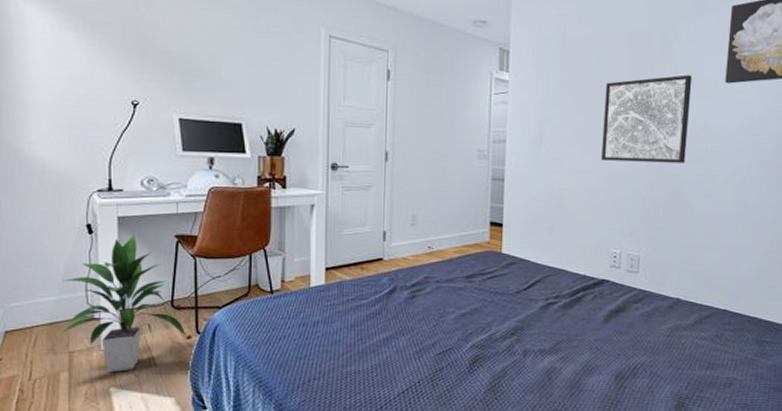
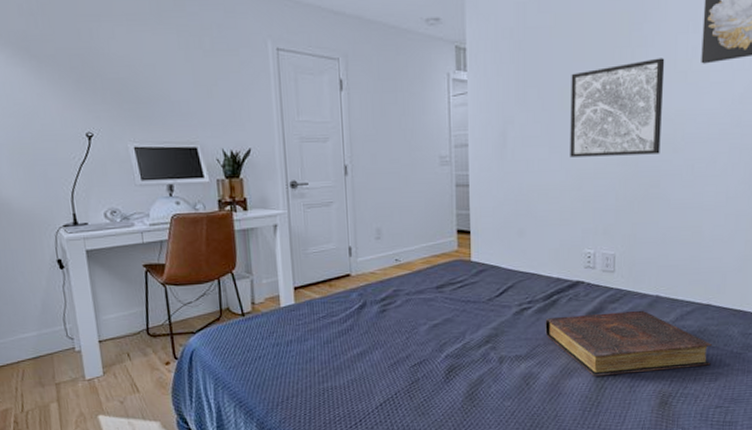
indoor plant: present [59,234,187,373] -> none [40,266,165,401]
book: none [569,311,728,375] -> present [545,310,712,377]

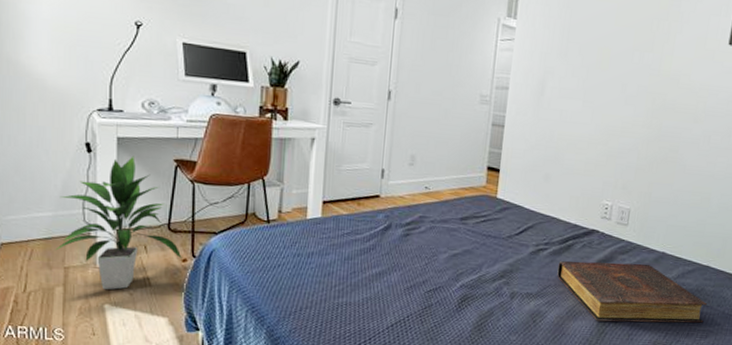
indoor plant: none [40,266,165,401] -> present [55,156,182,290]
wall art: present [570,58,665,157] -> none [601,34,697,122]

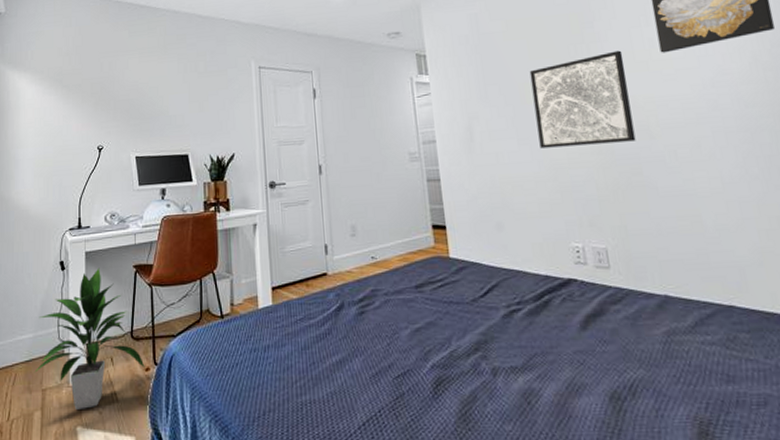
book: present [557,261,707,323] -> none [539,312,753,395]
wall art: none [601,34,697,122] -> present [529,50,636,149]

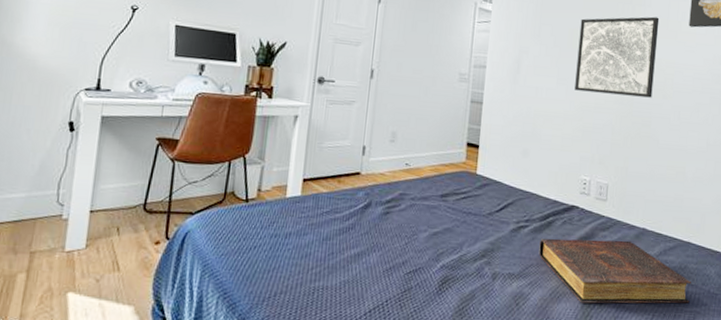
indoor plant: present [34,267,145,411] -> none [23,134,155,277]
book: none [539,312,753,395] -> present [538,238,691,304]

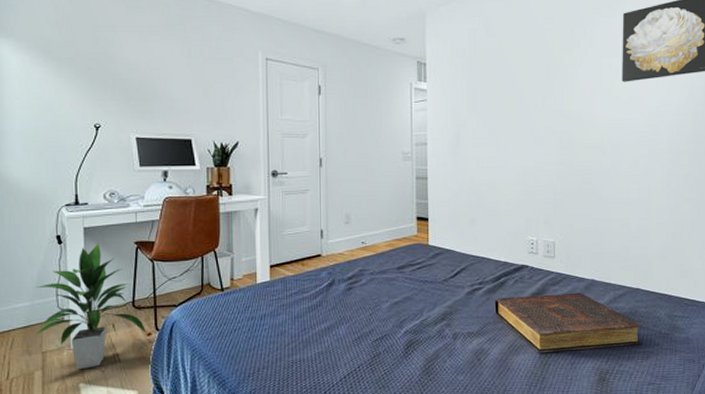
indoor plant: none [23,134,155,277] -> present [33,243,147,370]
wall art: present [574,16,660,98] -> none [514,76,592,157]

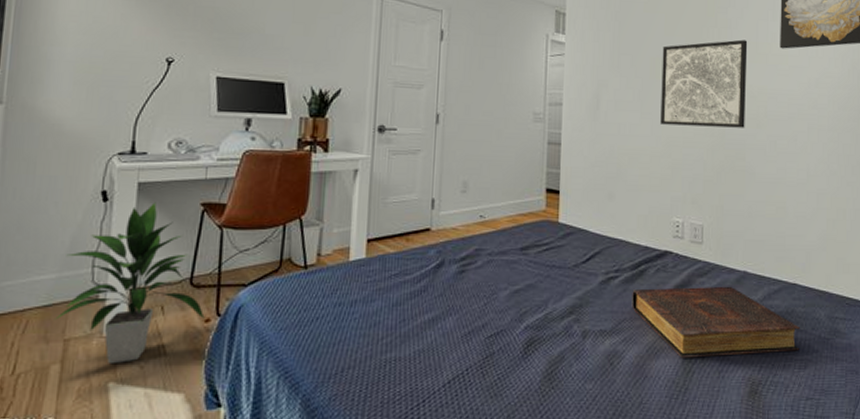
wall art: none [514,76,592,157] -> present [660,39,748,128]

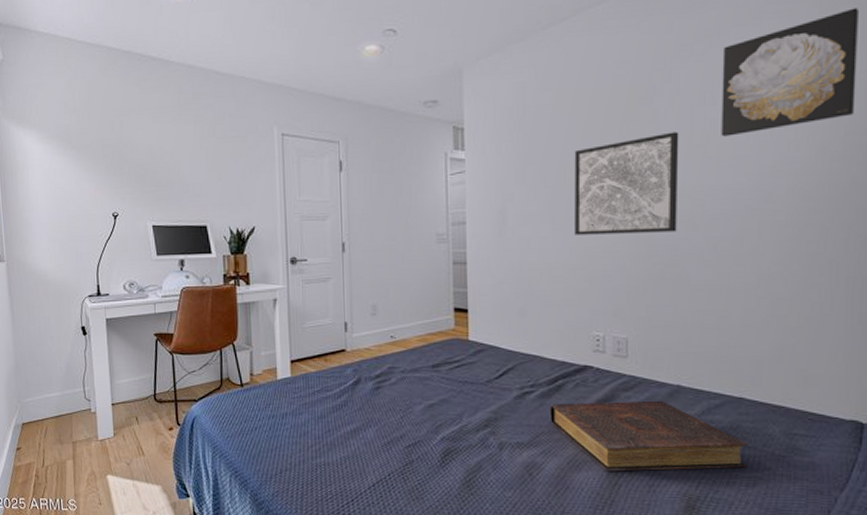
indoor plant: present [55,202,205,365] -> none [64,334,169,462]

